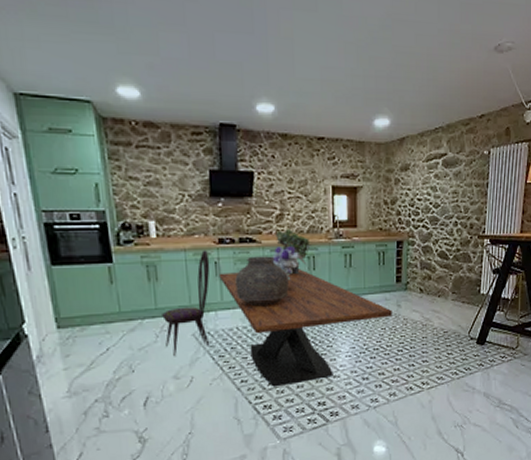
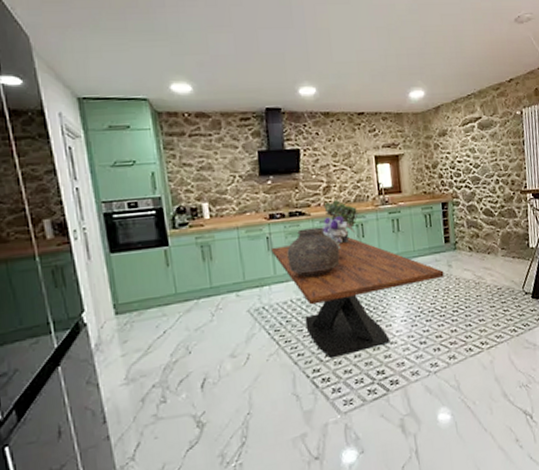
dining chair: present [162,250,210,357] -> none [217,226,266,335]

